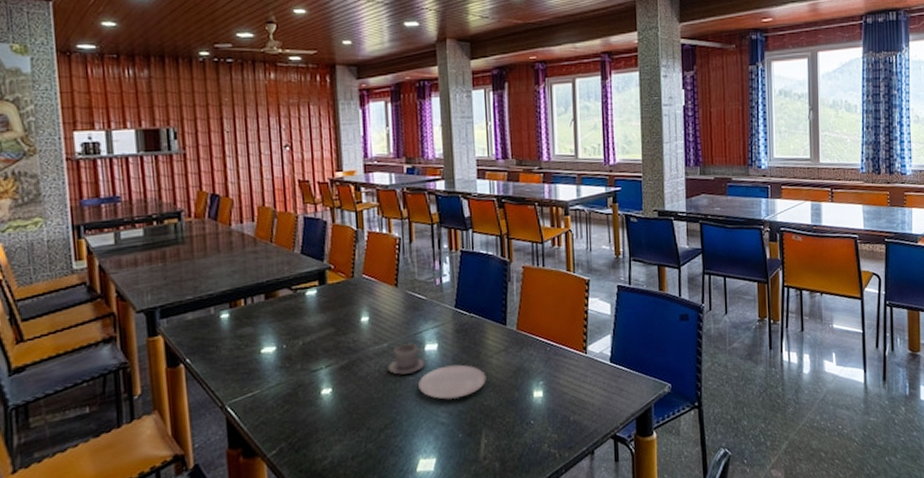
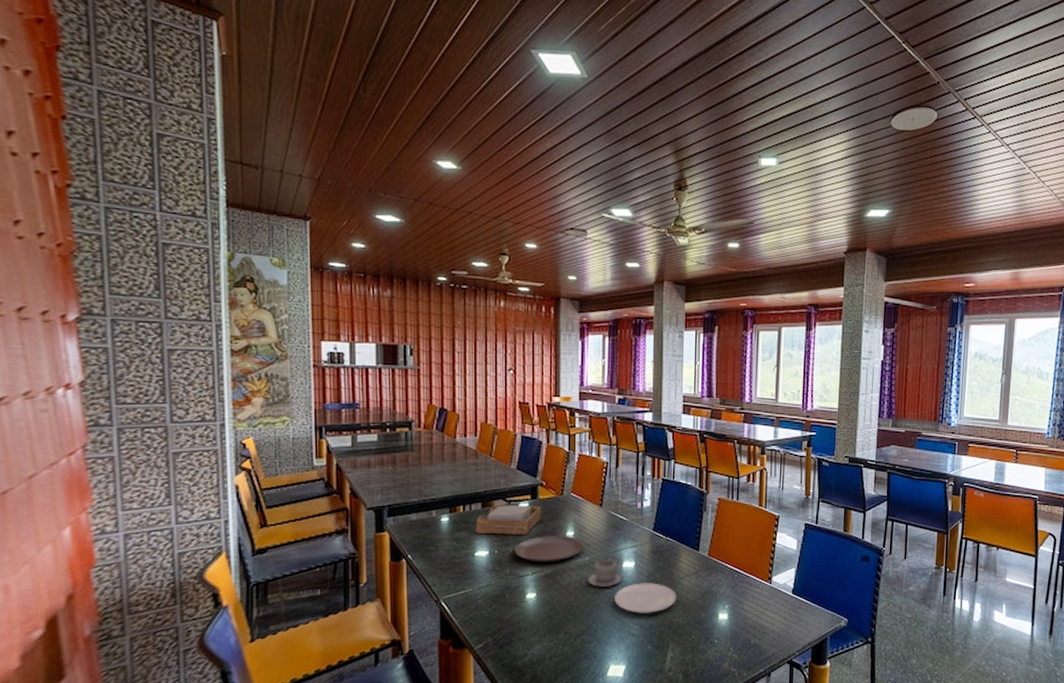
napkin holder: none [259,291,332,329] -> present [476,505,542,535]
plate: none [304,322,381,354] -> present [514,535,584,562]

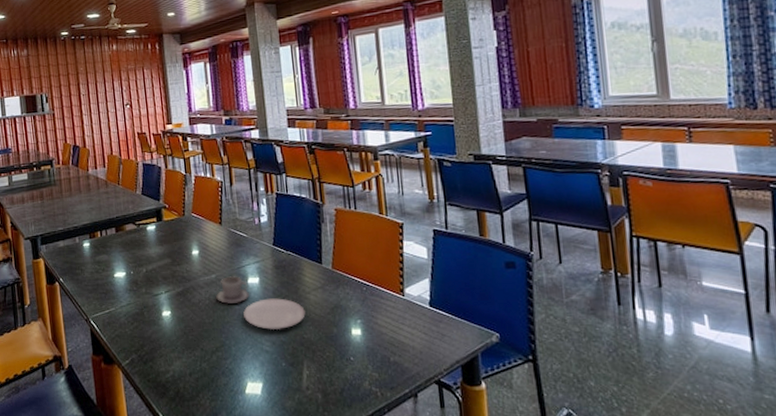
napkin holder: present [476,505,542,535] -> none [112,227,168,257]
plate: present [514,535,584,562] -> none [147,254,209,281]

